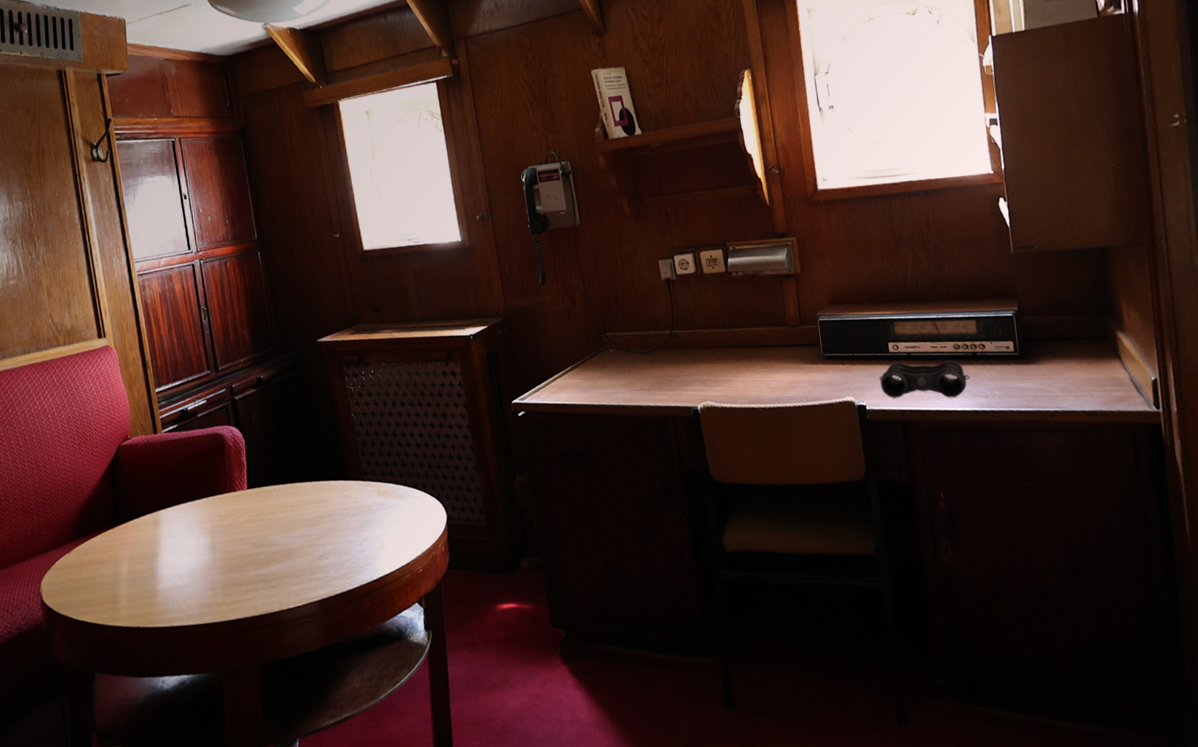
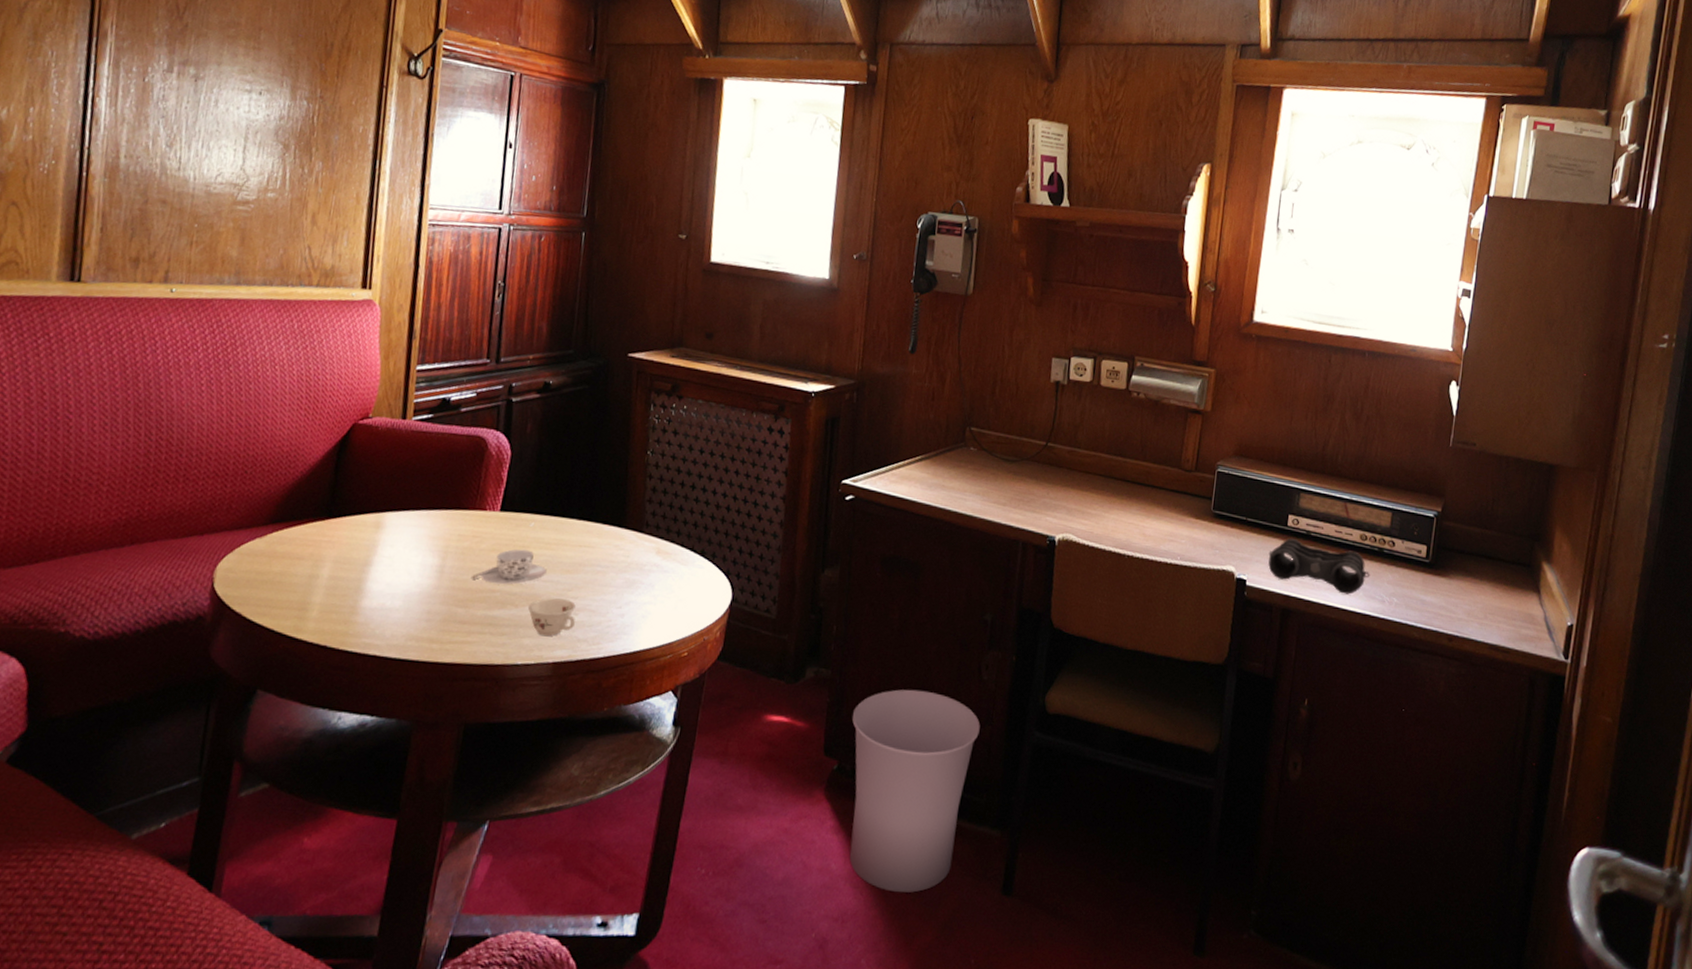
teacup: none [237,515,296,549] -> present [470,549,547,585]
teacup: none [287,547,328,581] -> present [527,598,576,637]
waste bin: none [567,556,679,727] -> present [849,689,980,893]

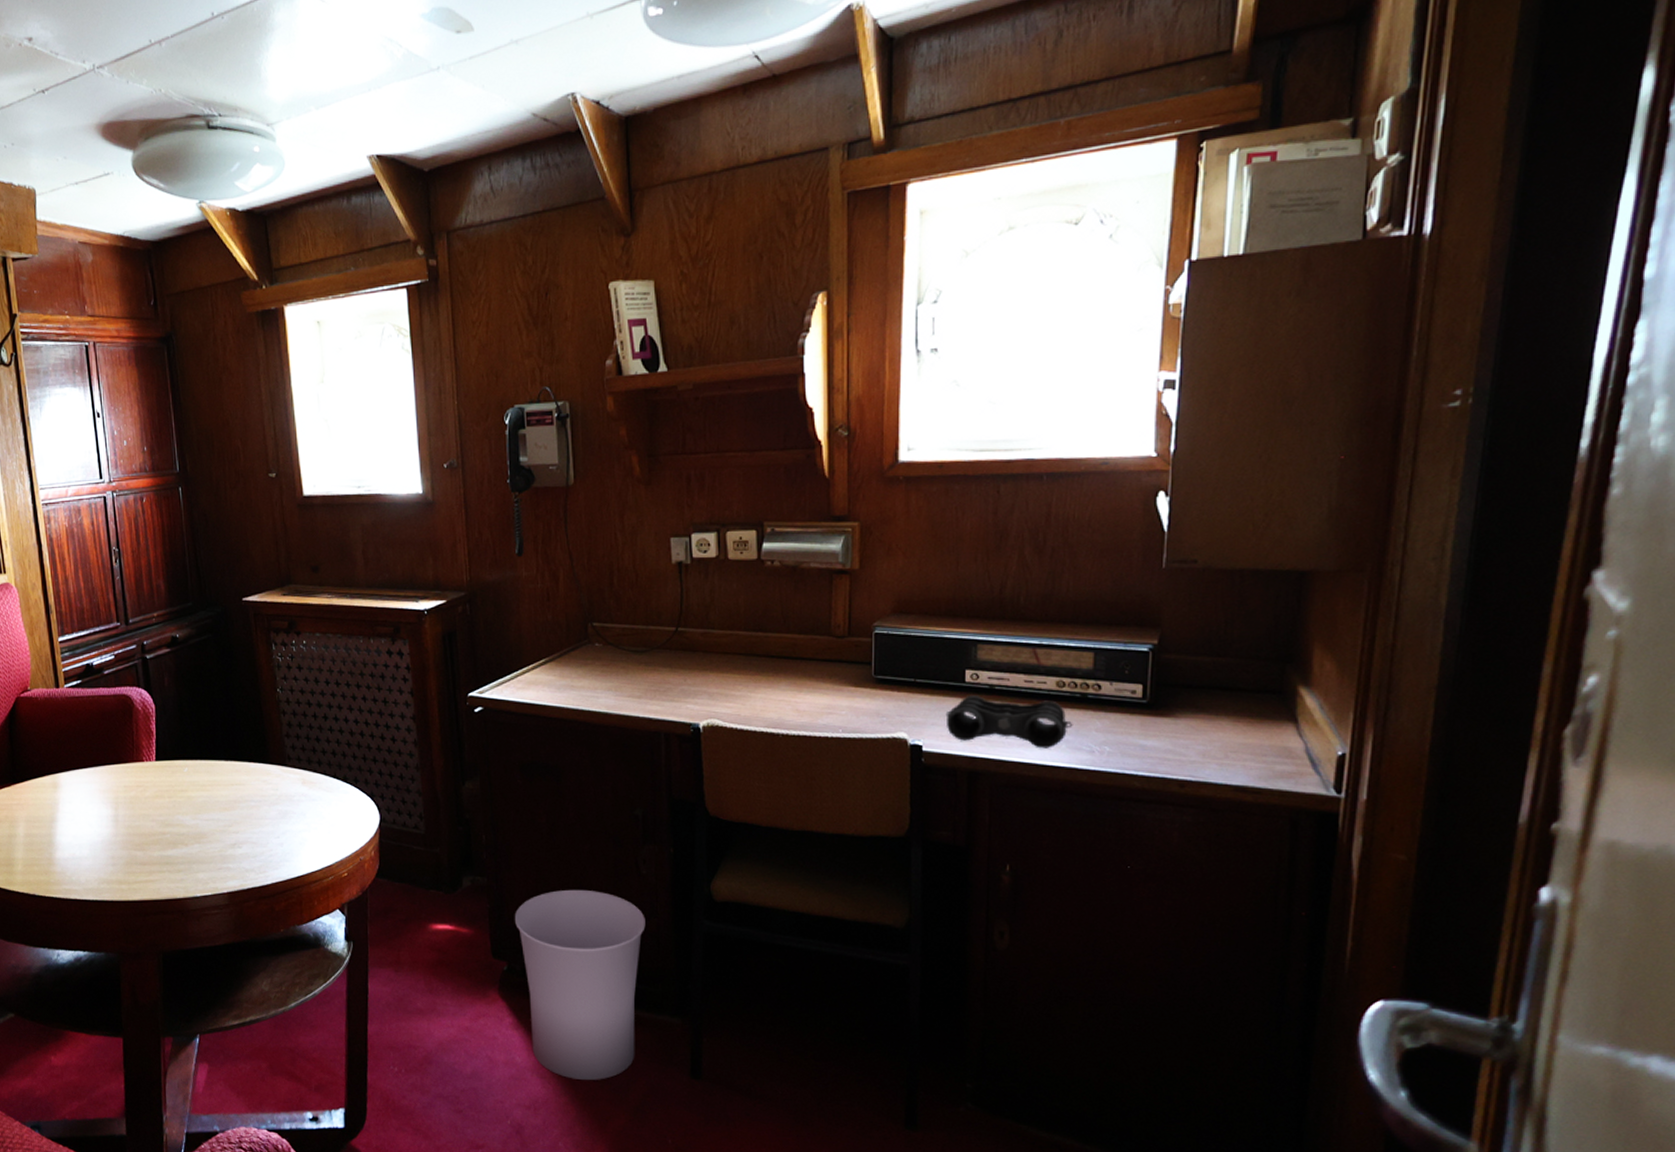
teacup: present [470,549,547,585] -> none [142,793,207,827]
teacup: present [527,598,576,637] -> none [196,835,240,870]

